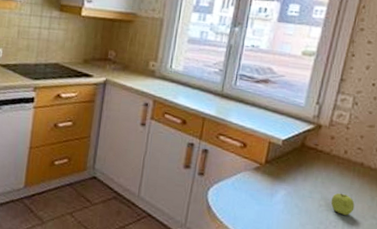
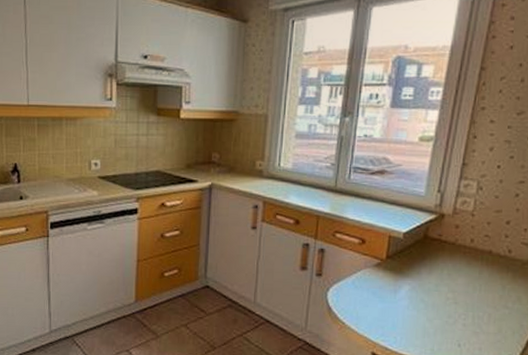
fruit: present [330,193,355,216] -> none [458,284,485,307]

